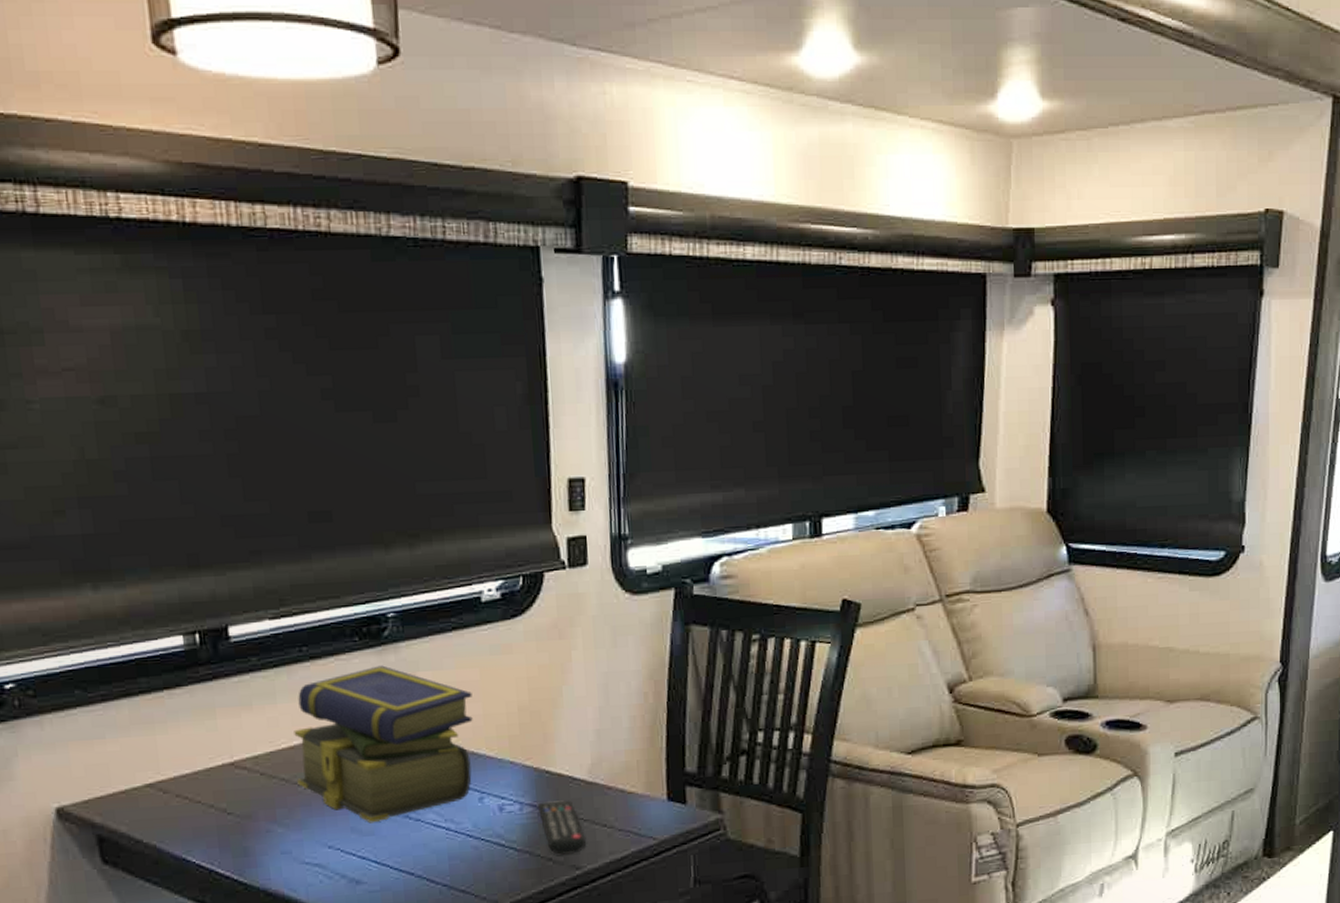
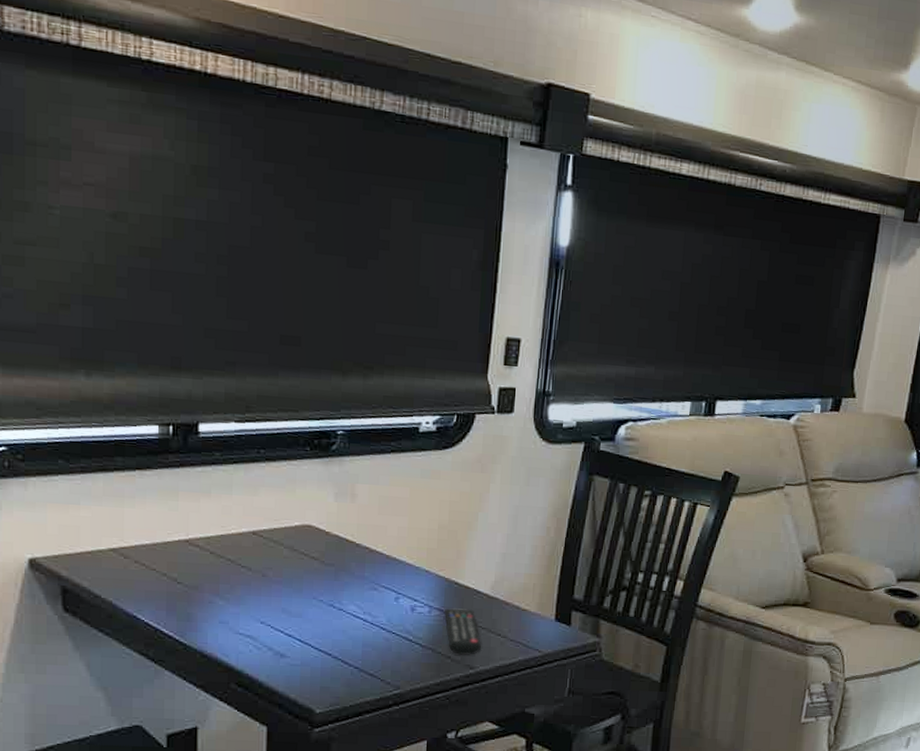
stack of books: present [294,665,473,824] -> none [241,474,401,607]

